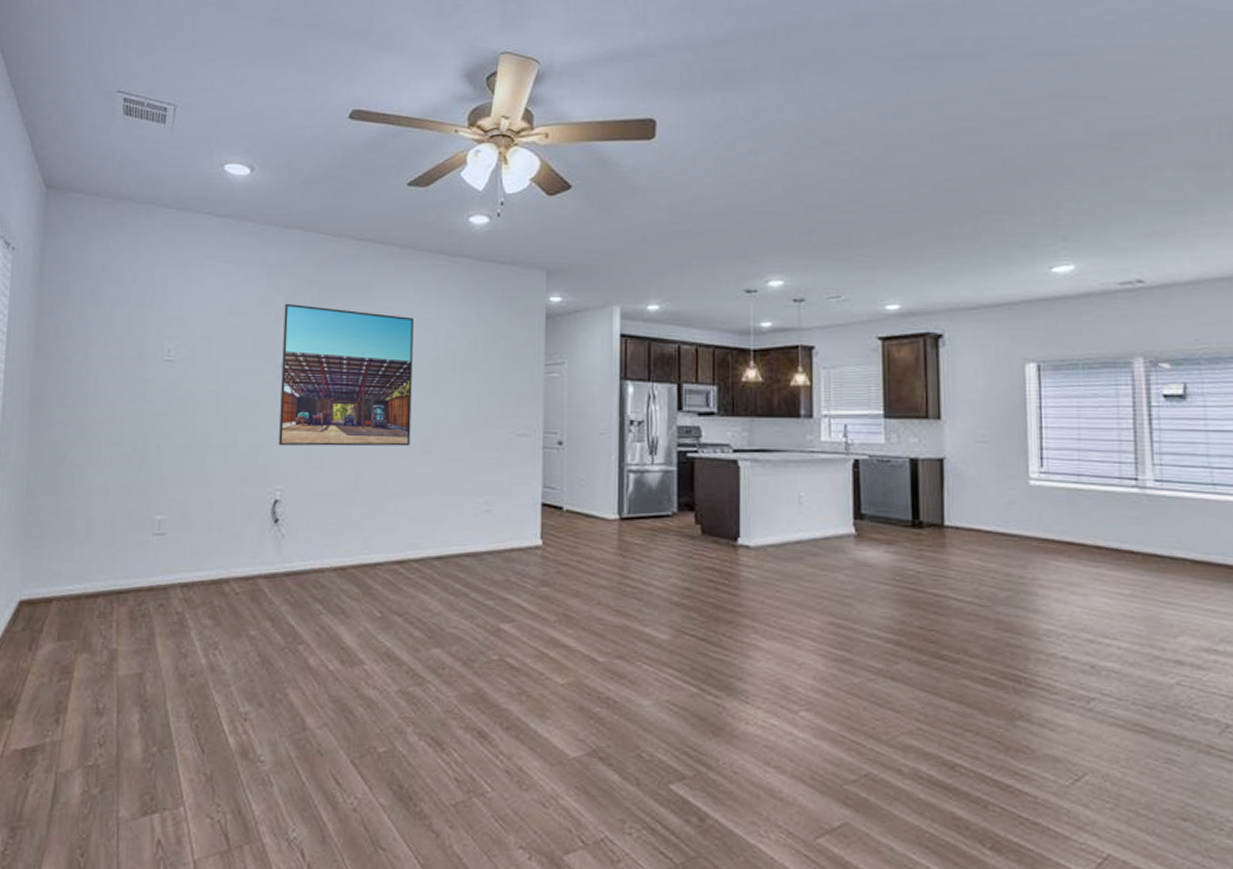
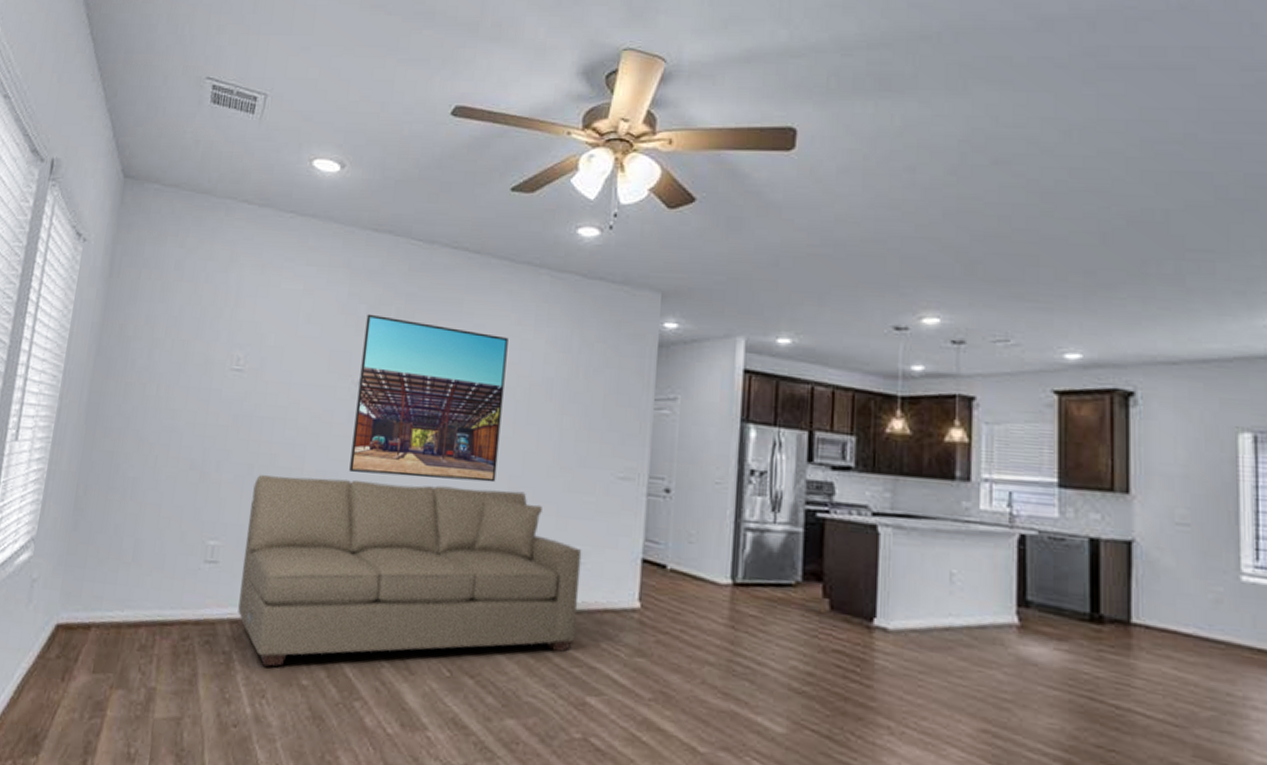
sofa: none [187,452,490,622] -> present [238,475,582,667]

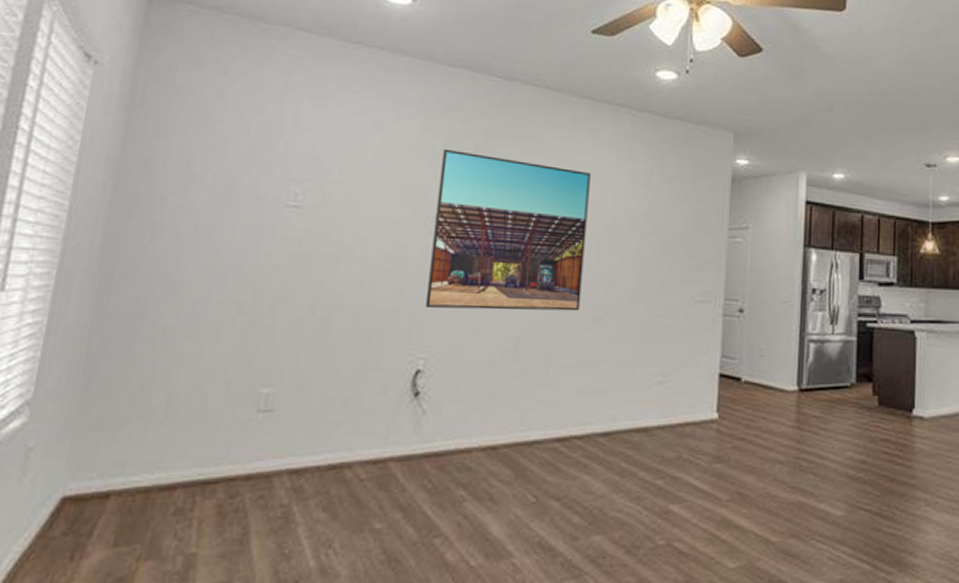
sofa: present [238,475,582,667] -> none [298,315,664,515]

